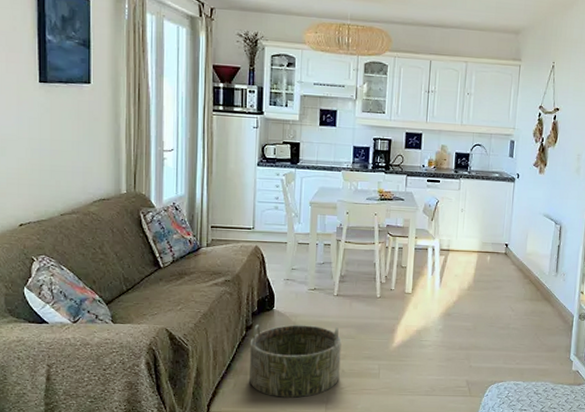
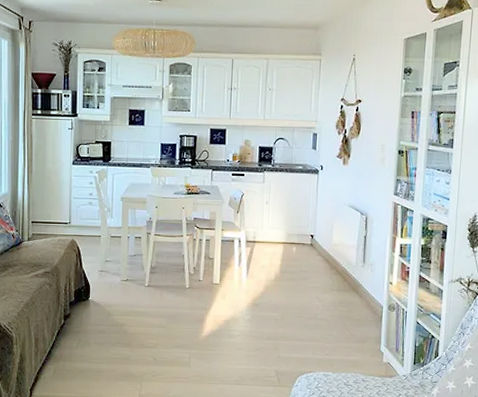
basket: present [249,325,342,398] -> none [67,314,153,384]

